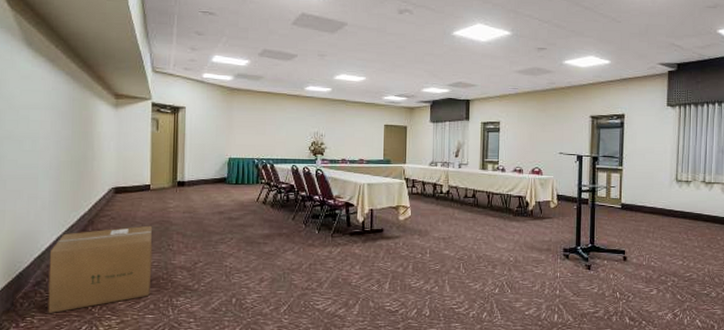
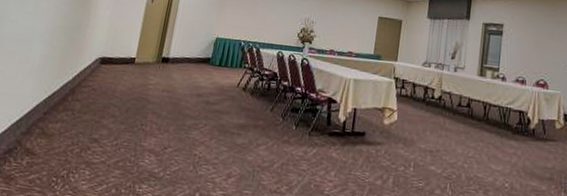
box: present [48,225,153,314] -> none [12,100,129,187]

